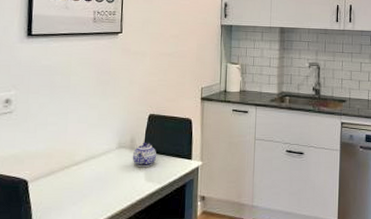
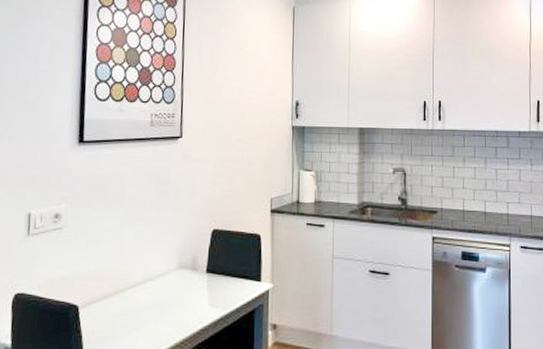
teapot: present [132,142,156,168] -> none [194,261,221,291]

